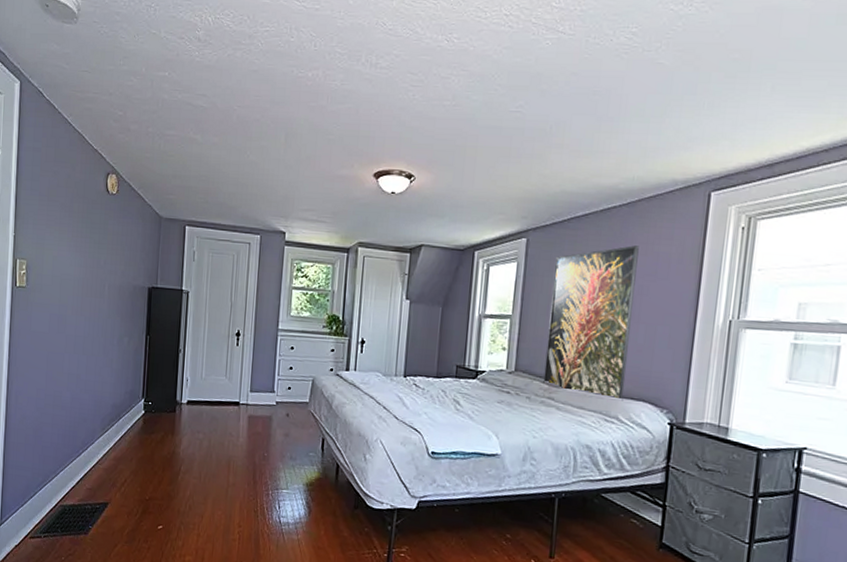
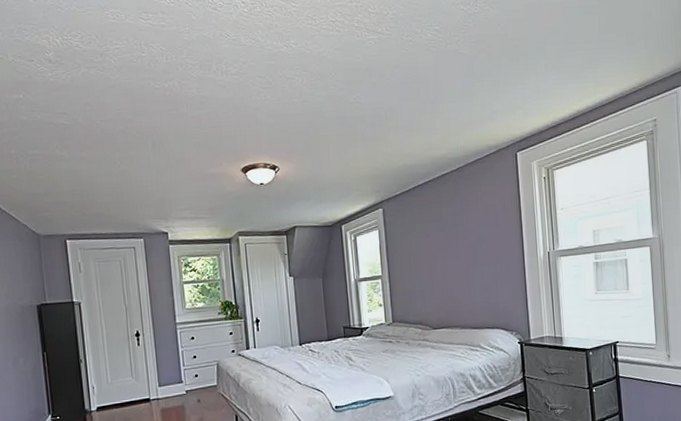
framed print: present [543,245,639,401] -> none [409,202,482,331]

